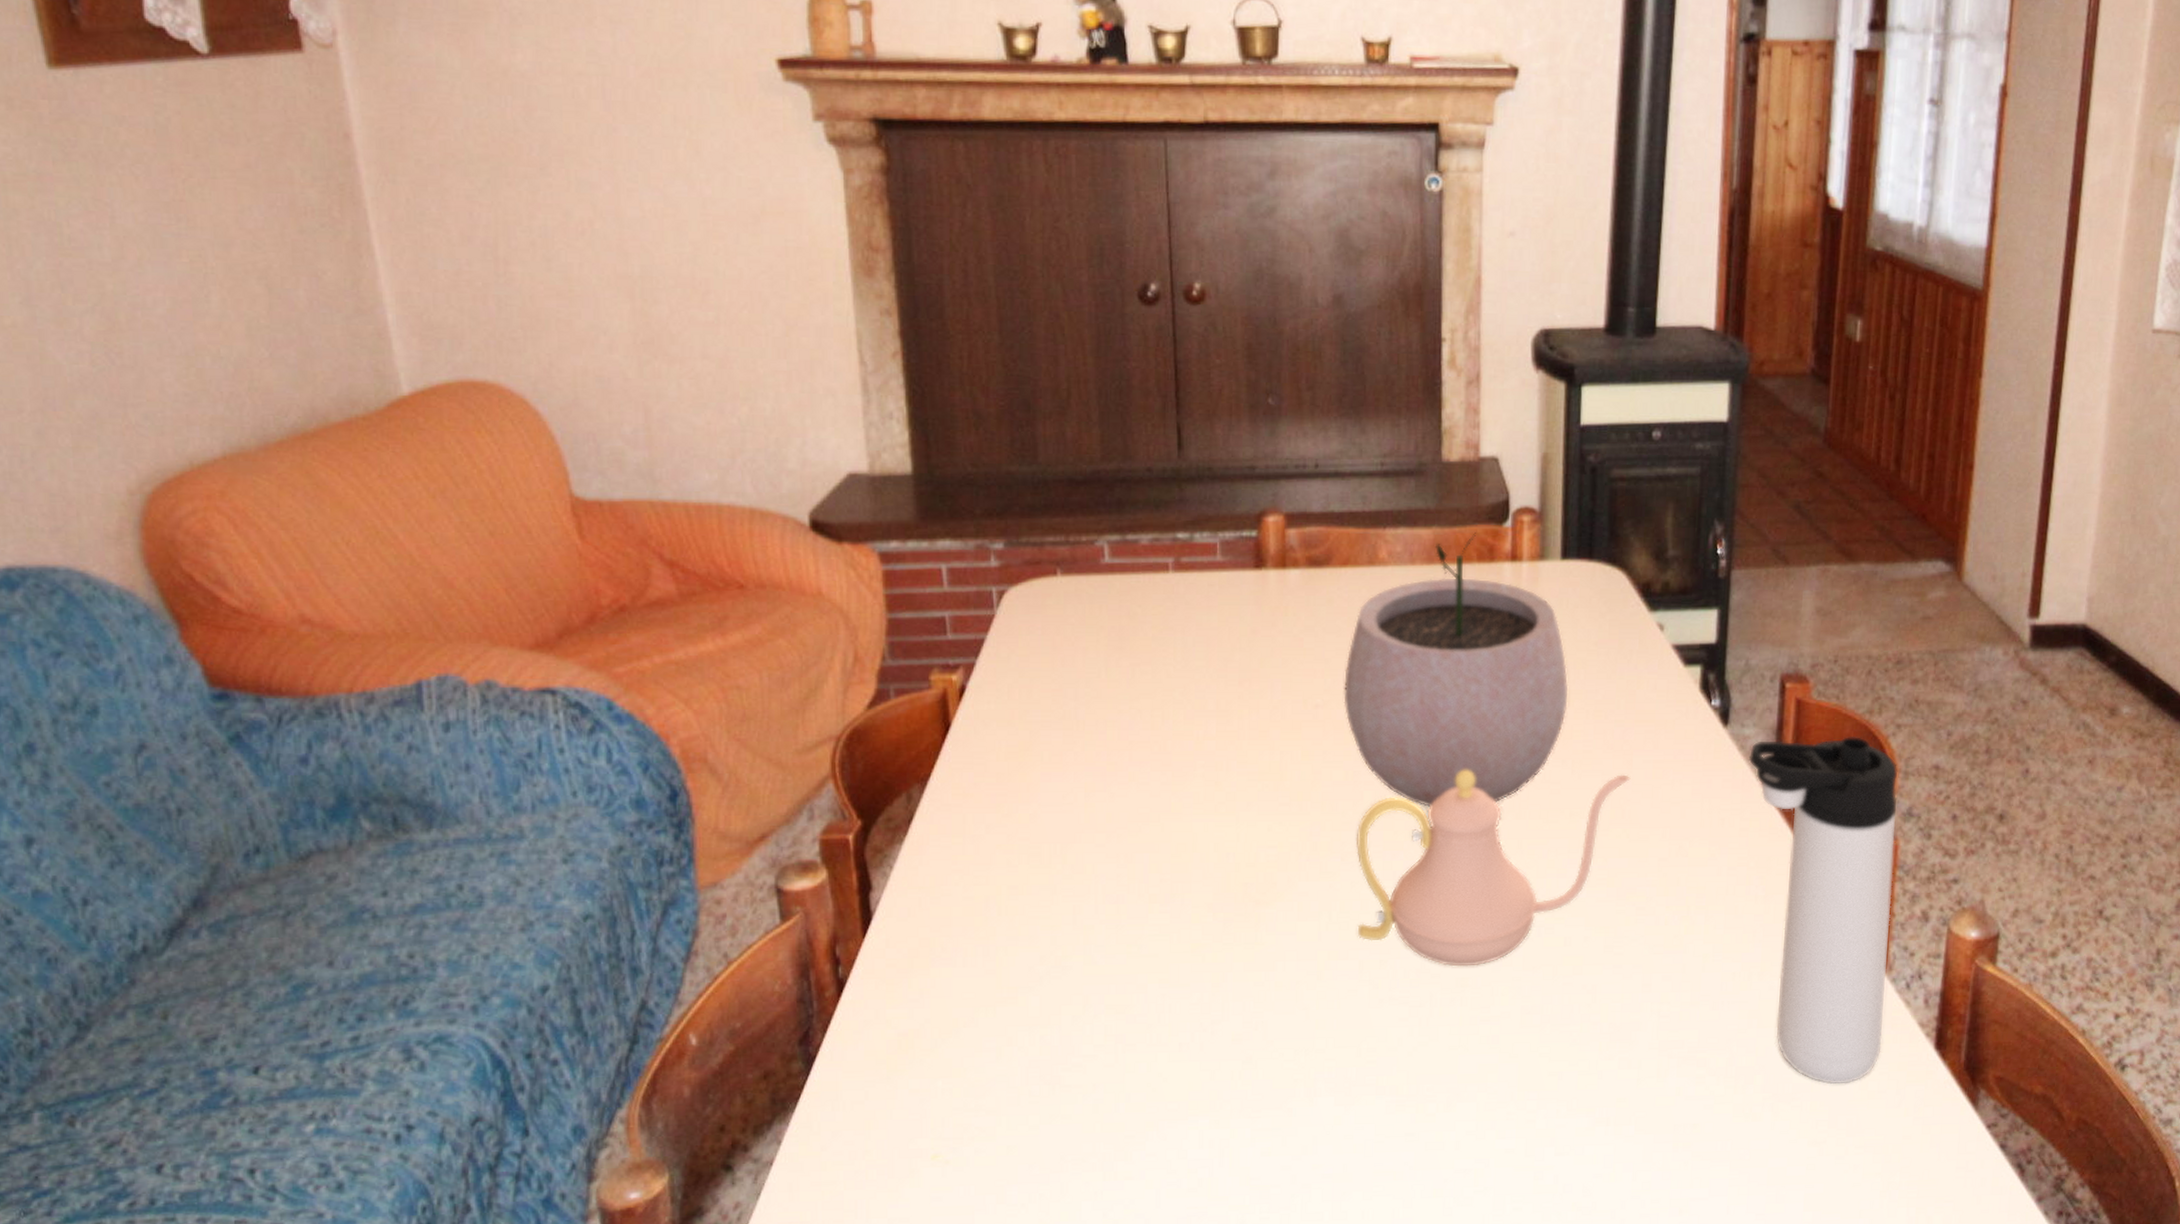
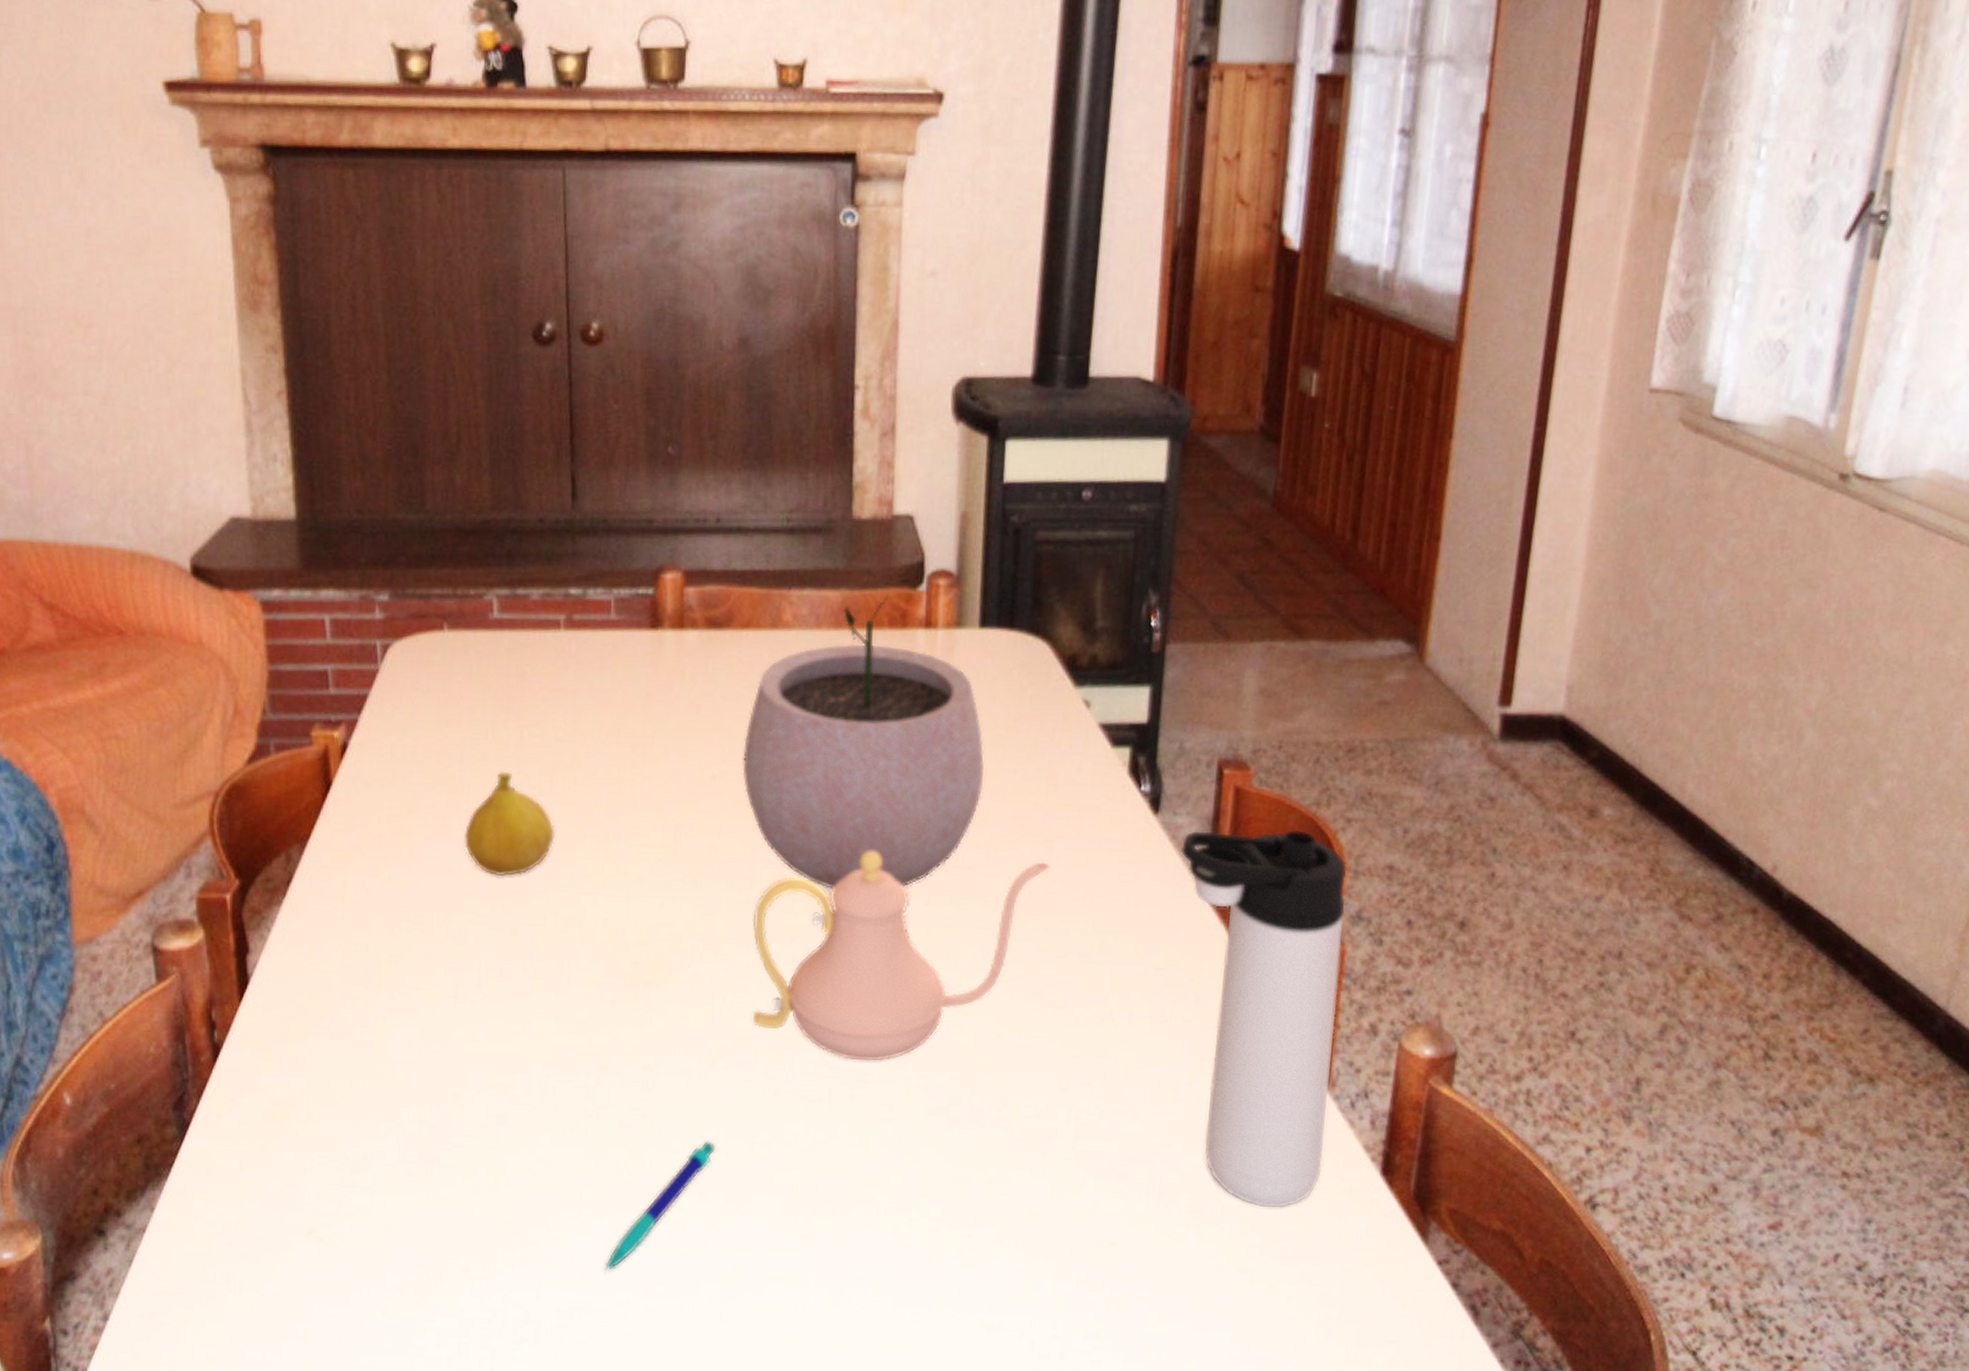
fruit: none [1080,707,1167,808] -> present [465,771,555,877]
pen: none [1221,1049,1325,1178] -> present [605,1141,716,1272]

